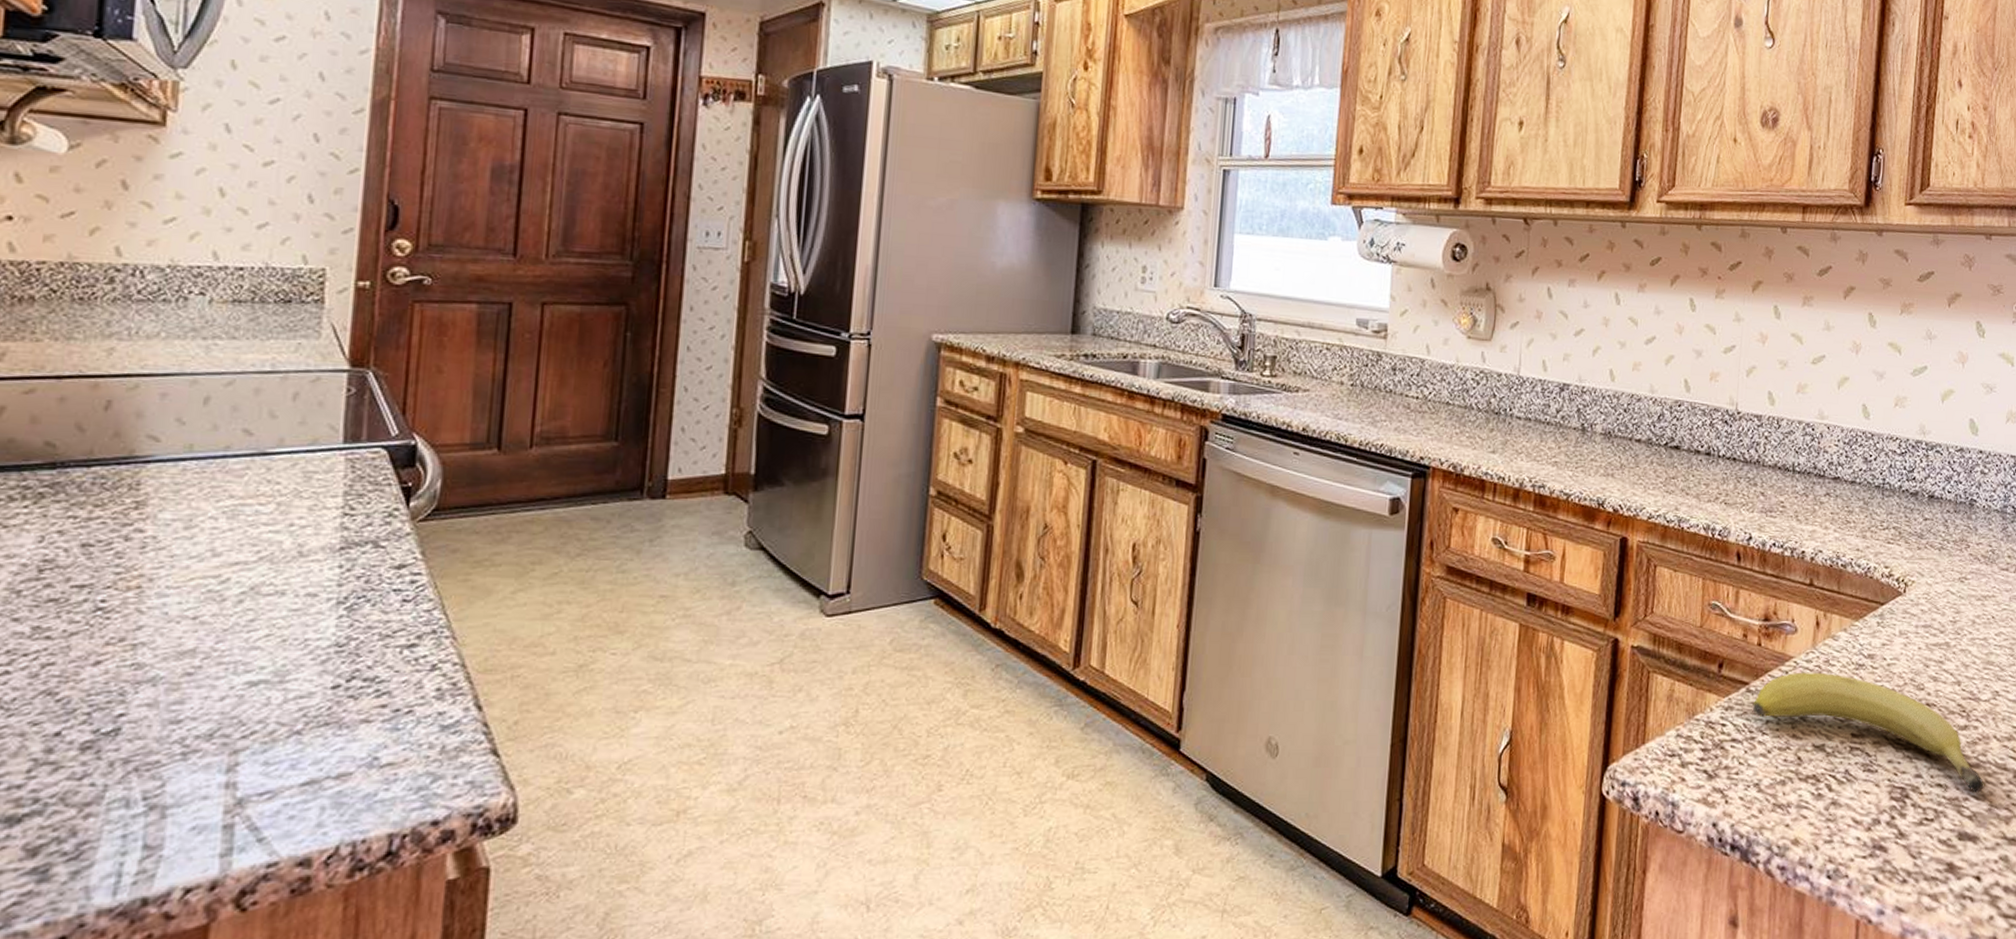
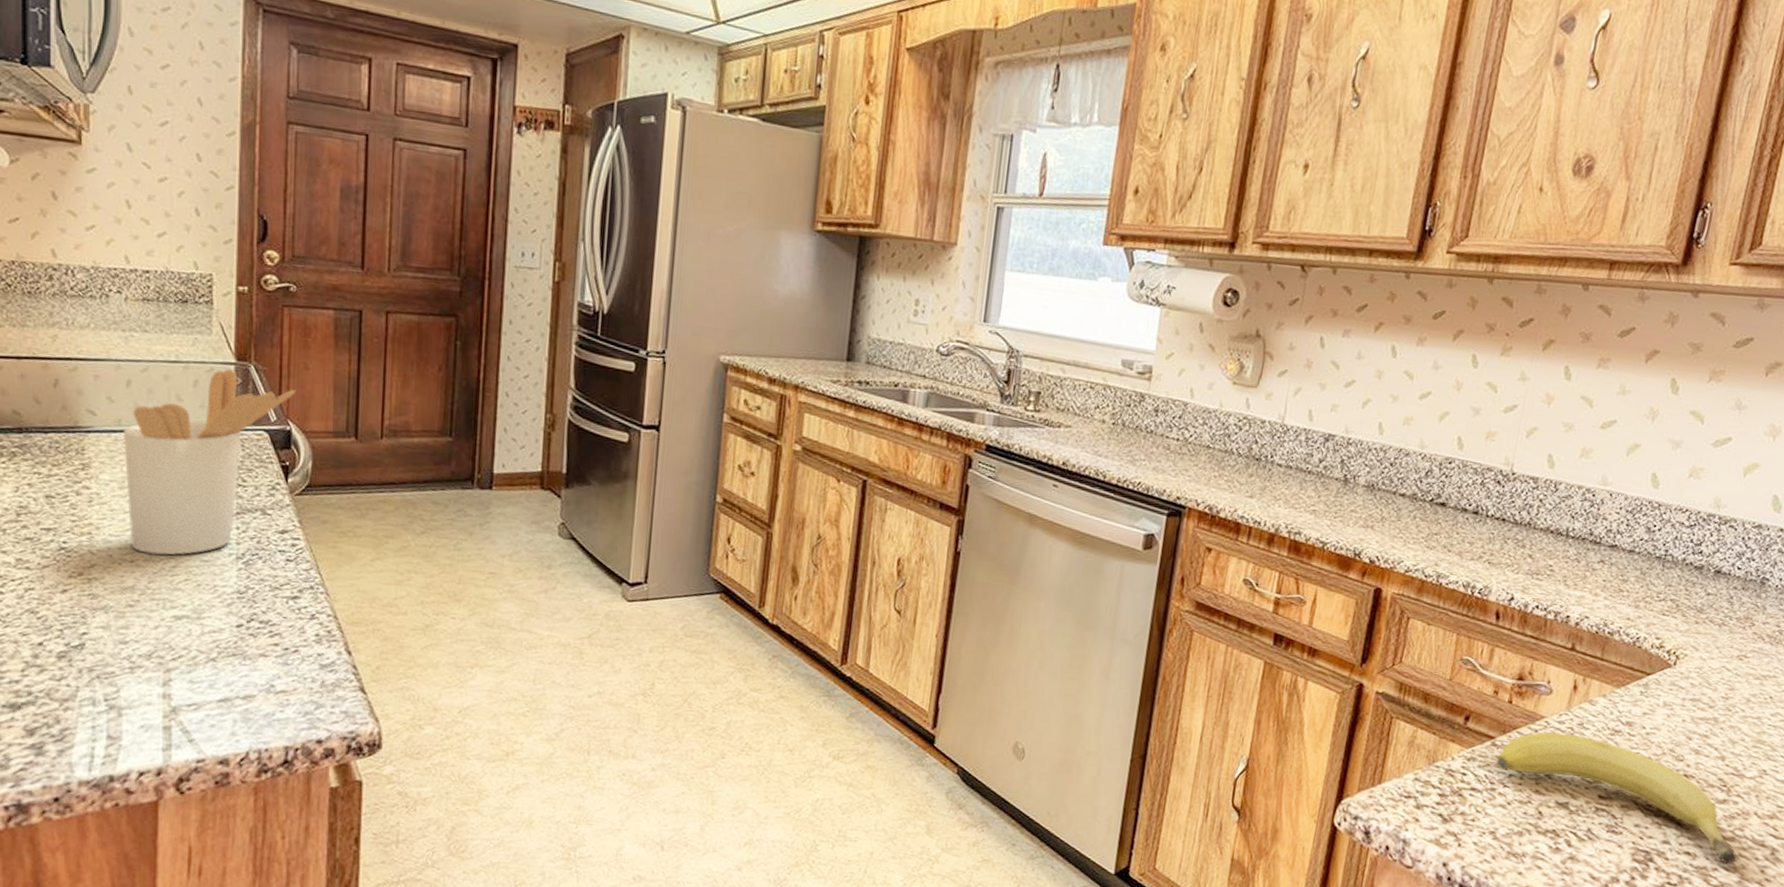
utensil holder: none [194,377,424,608] -> present [124,369,295,556]

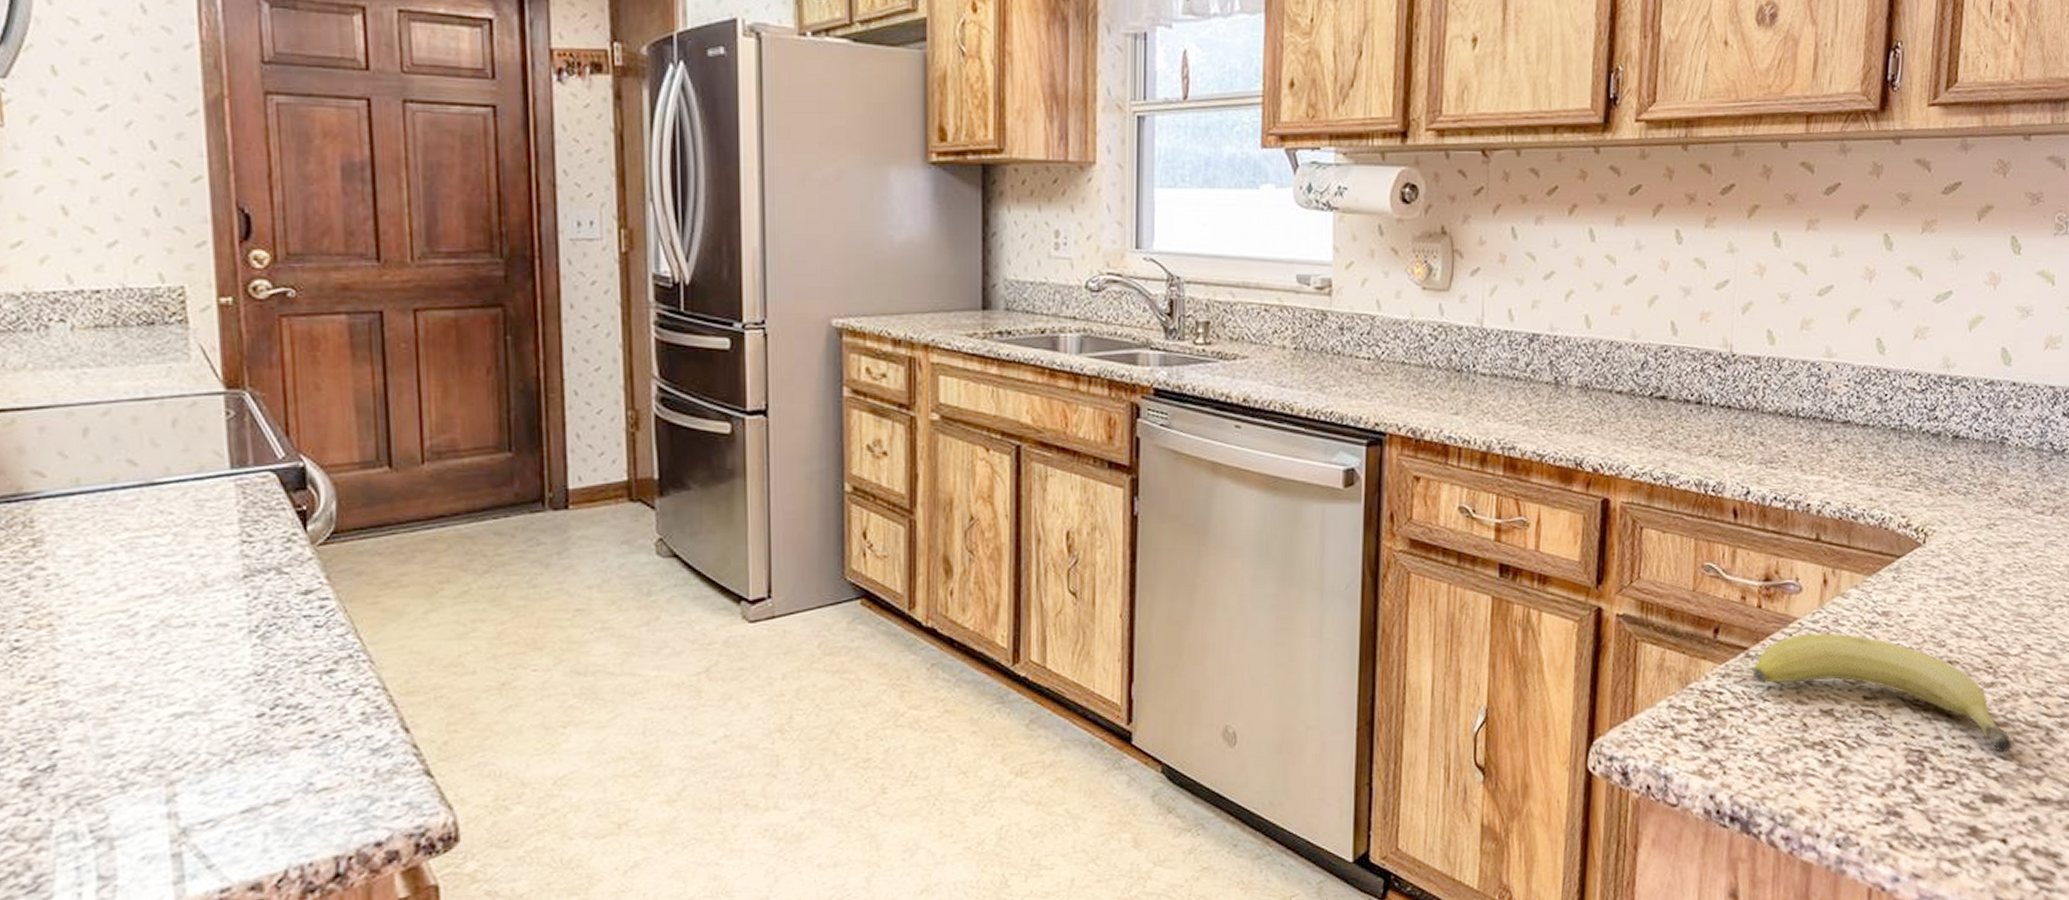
utensil holder: present [124,369,295,556] -> none [85,400,306,642]

